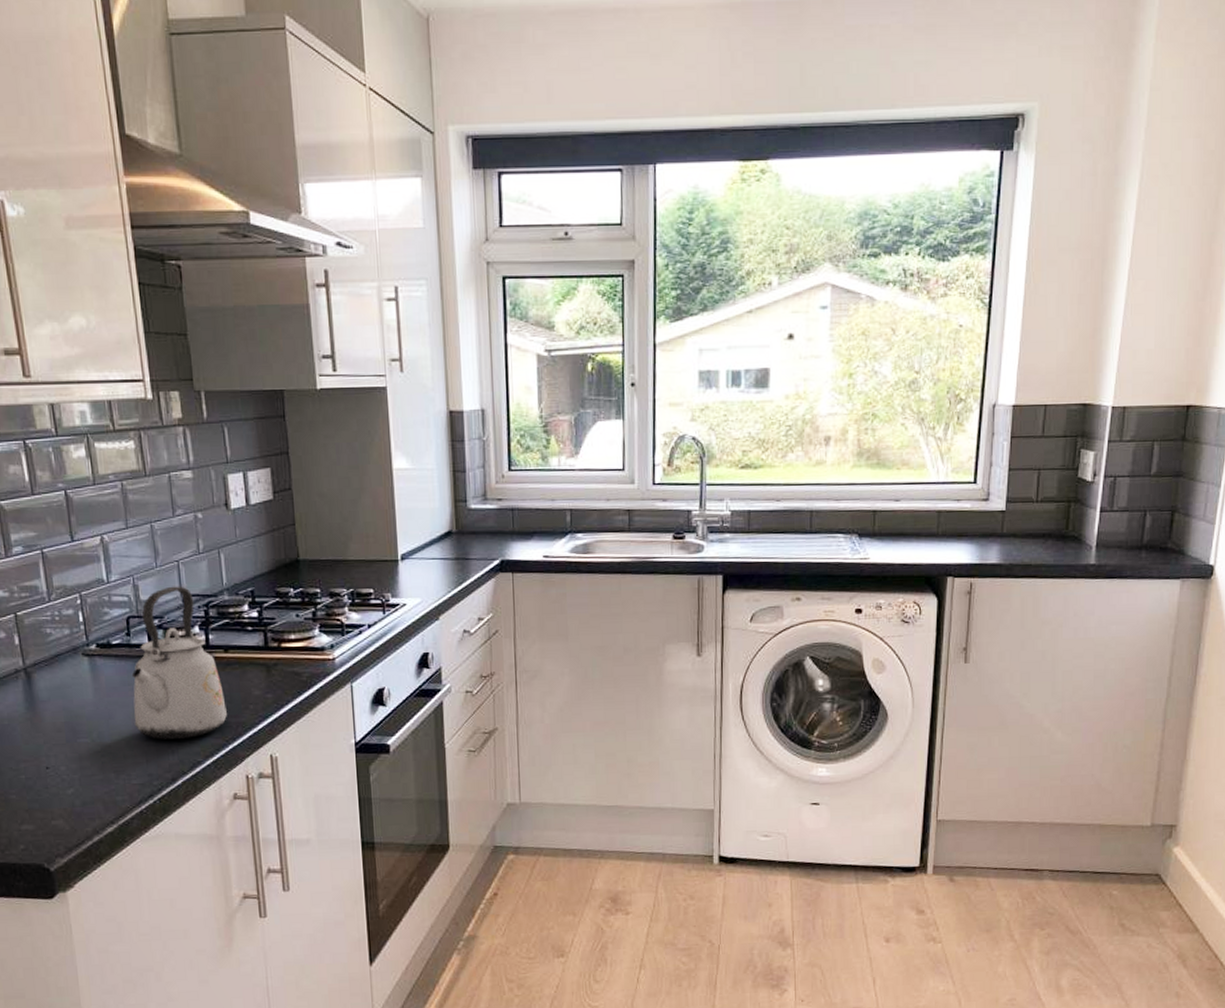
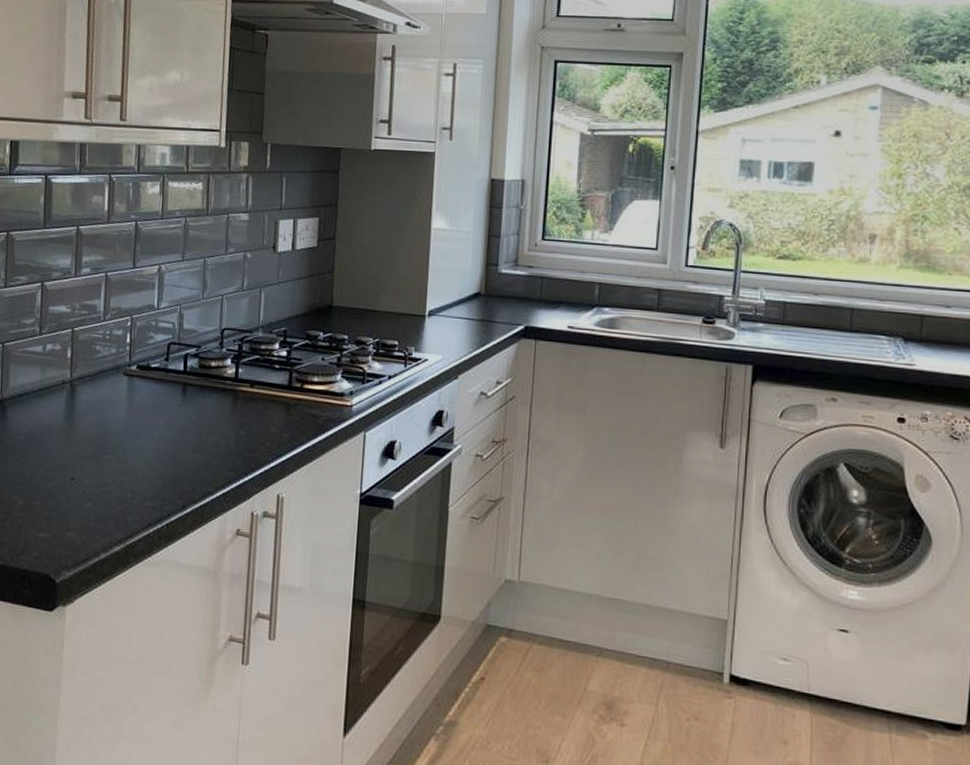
kettle: present [131,586,227,739] -> none [157,318,244,467]

